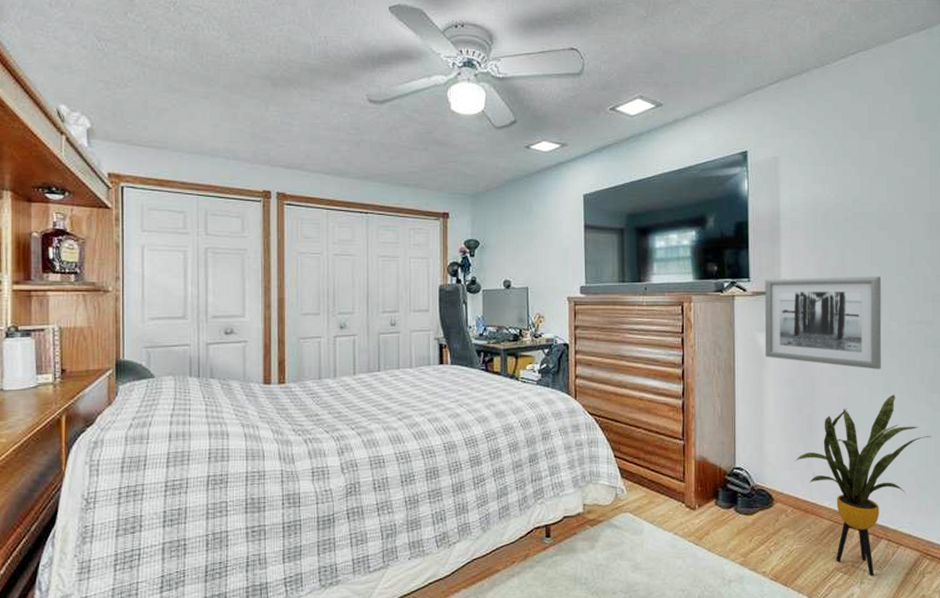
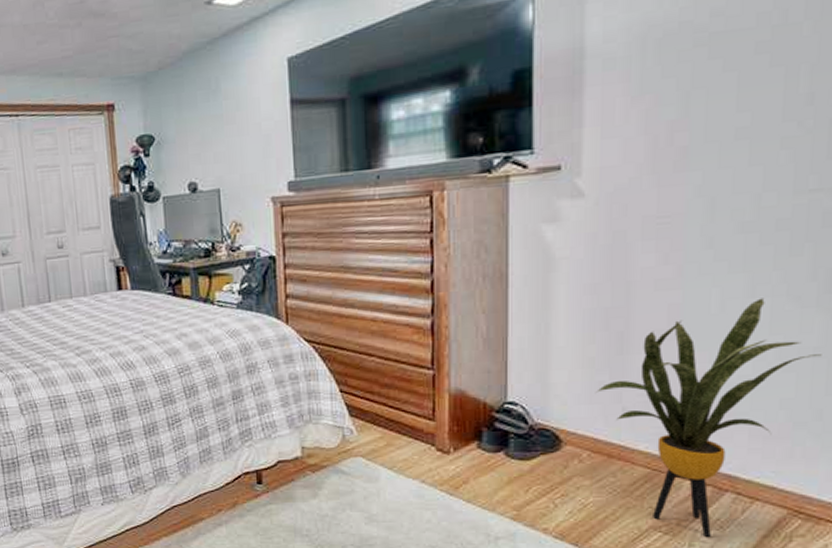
wall art: present [764,277,882,369] -> none [554,127,752,265]

